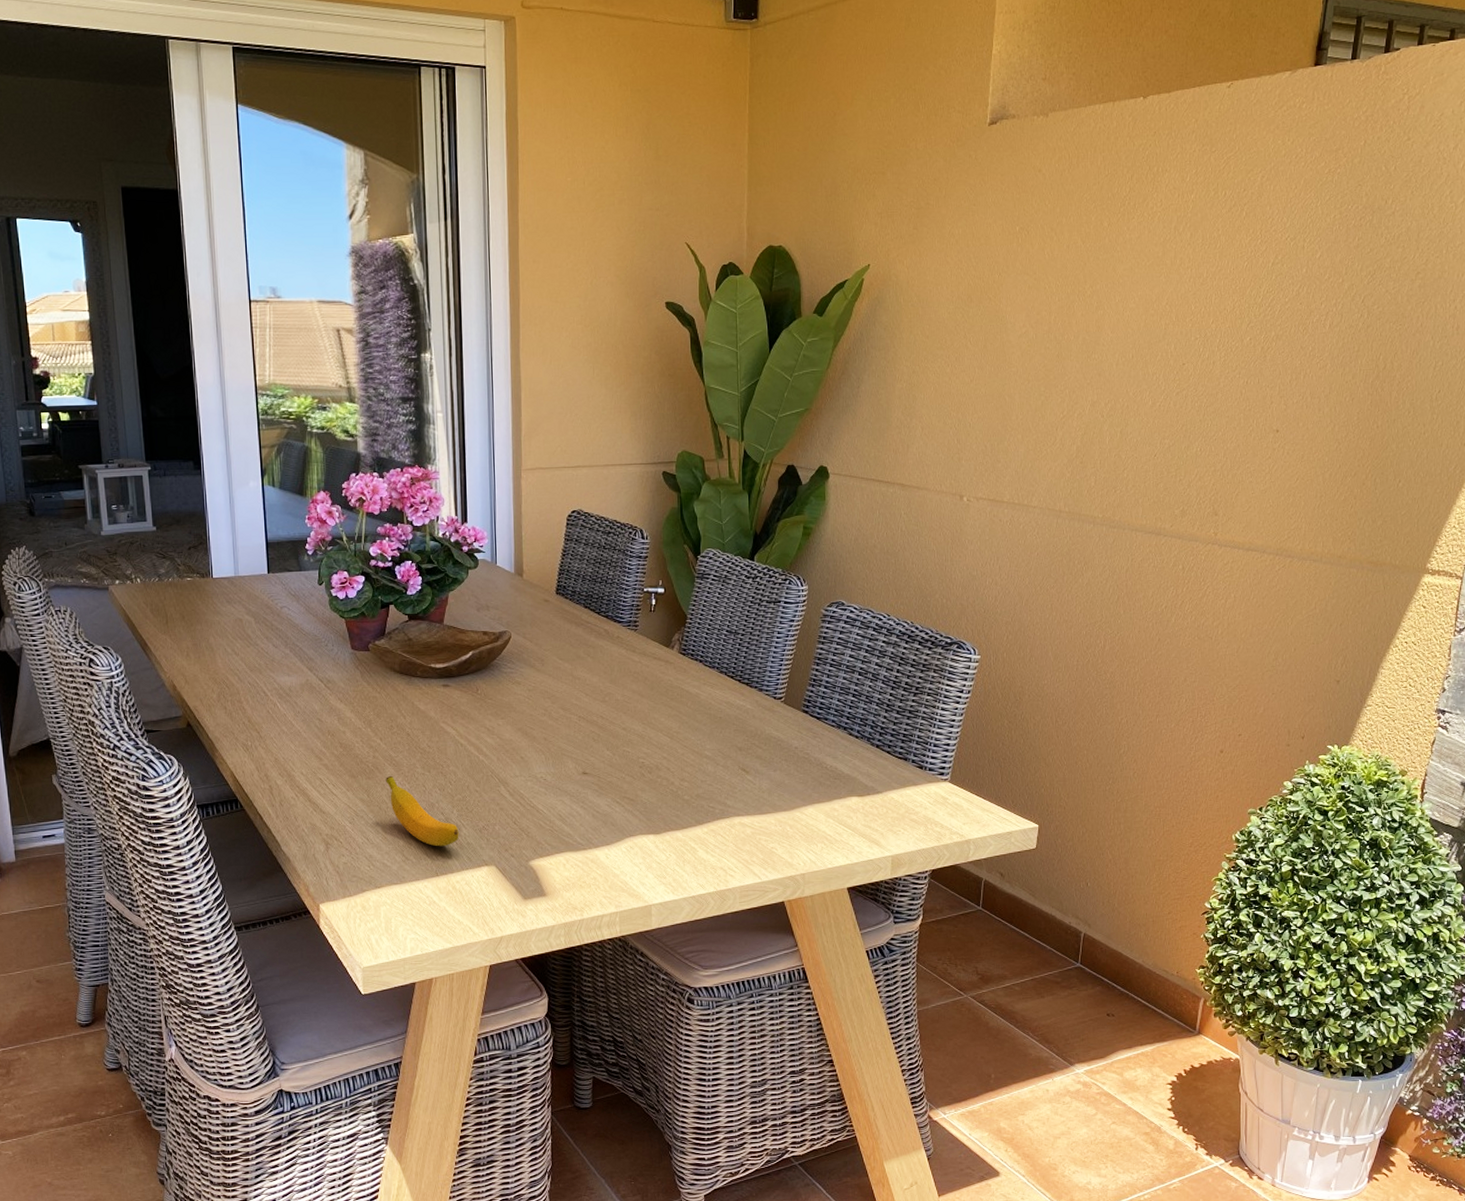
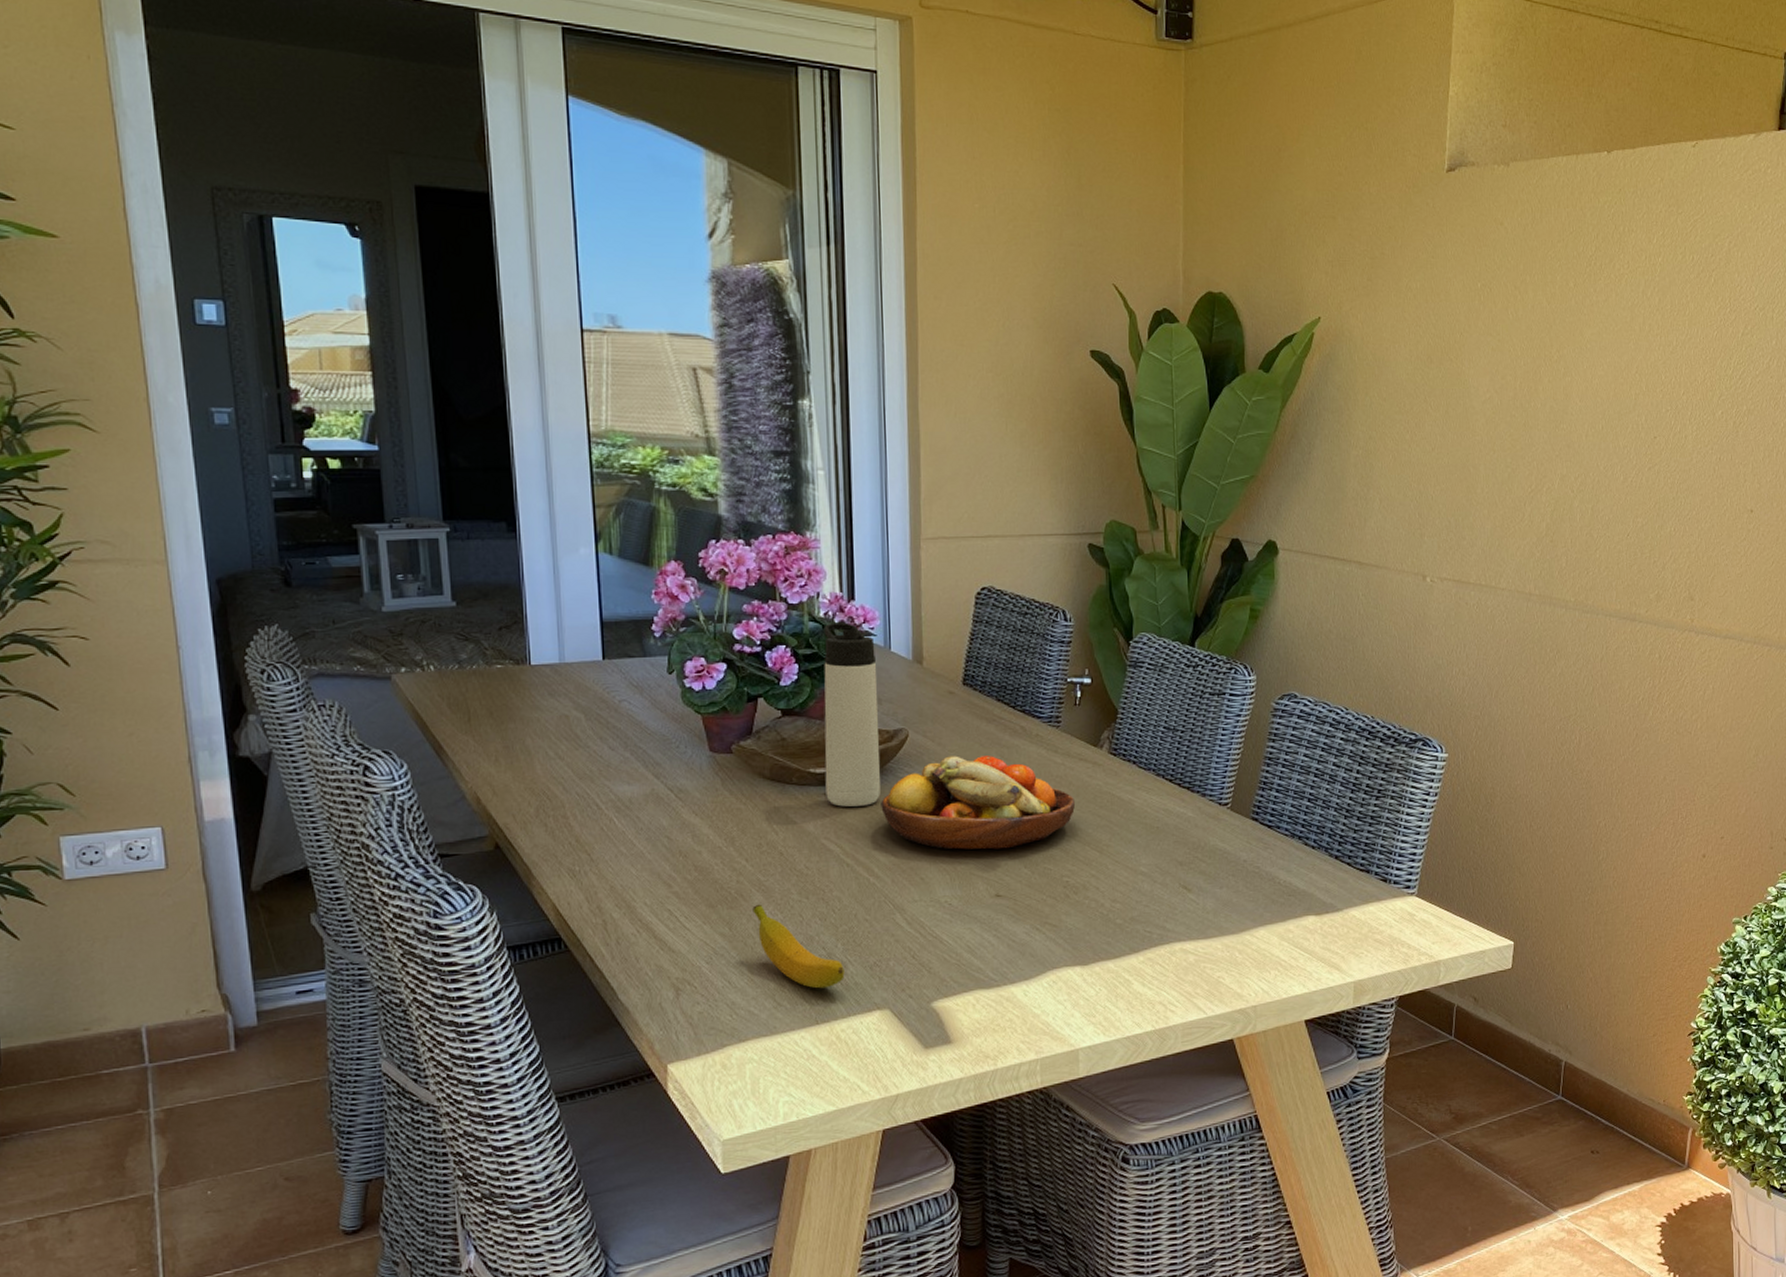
thermos bottle: none [442,541,488,696] -> present [824,622,880,807]
fruit bowl: none [488,654,651,734] -> present [881,756,1076,850]

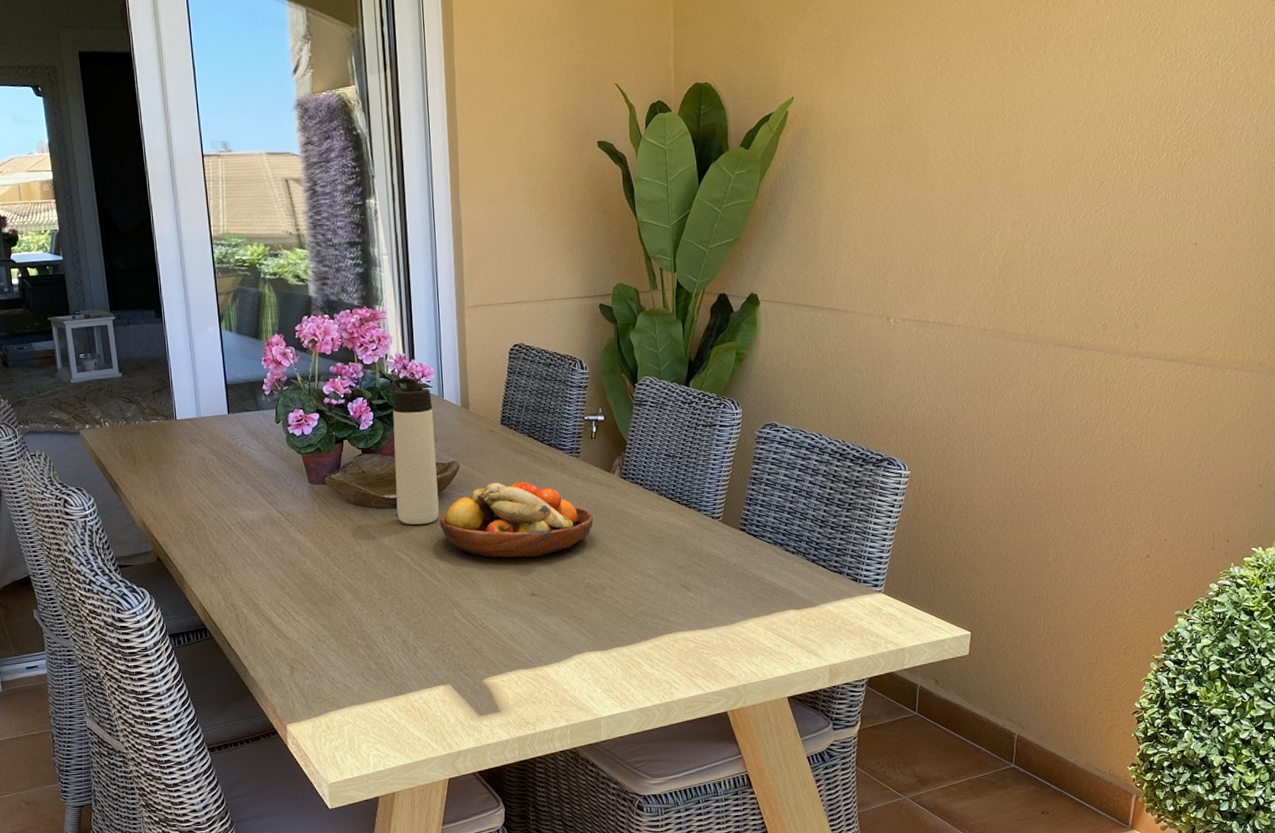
banana: present [752,904,845,989] -> none [345,601,416,668]

